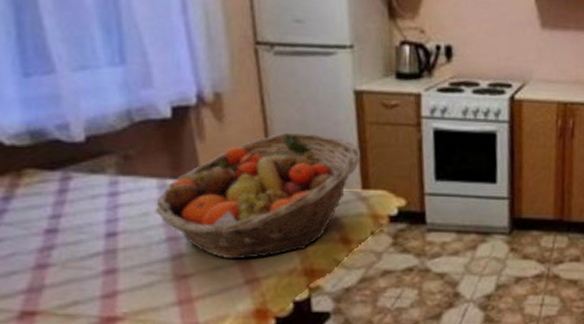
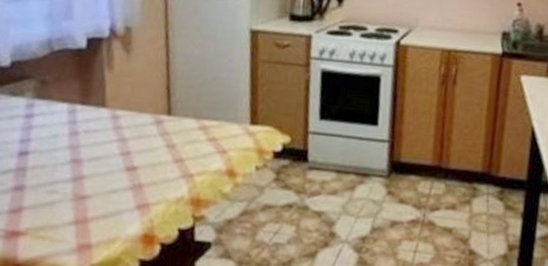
fruit basket: present [156,132,361,258] -> none [64,66,252,184]

